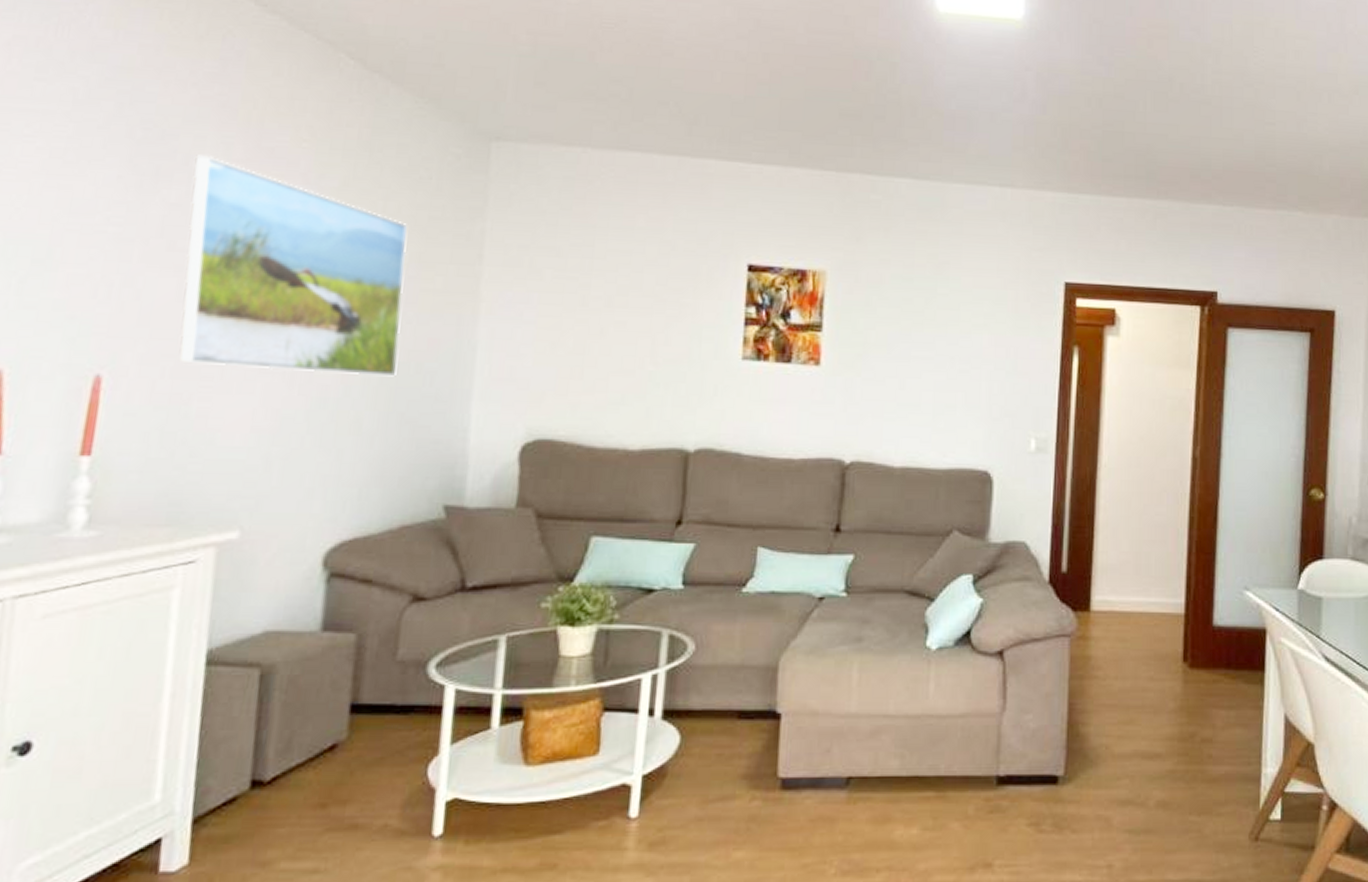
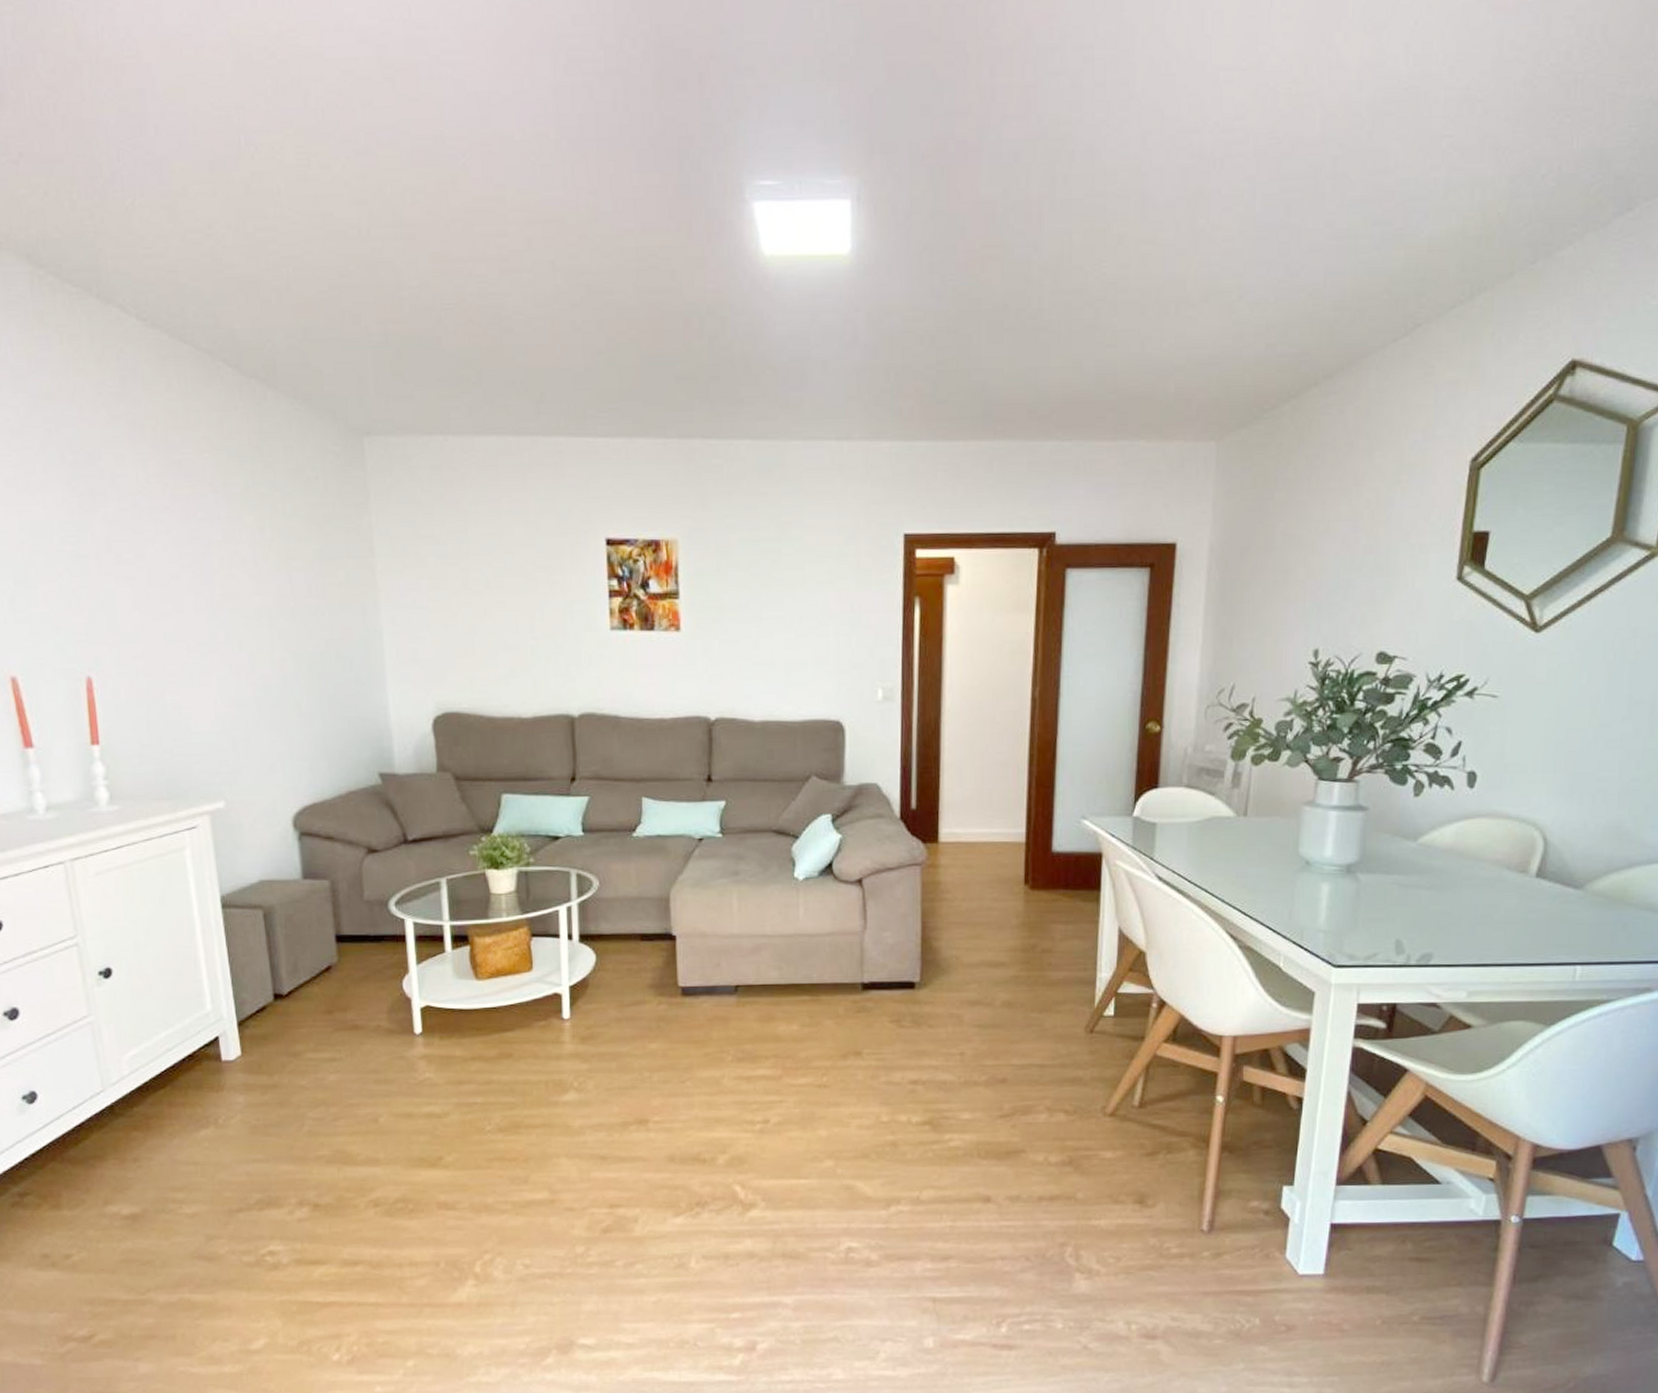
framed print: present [179,155,408,377] -> none [120,473,321,664]

